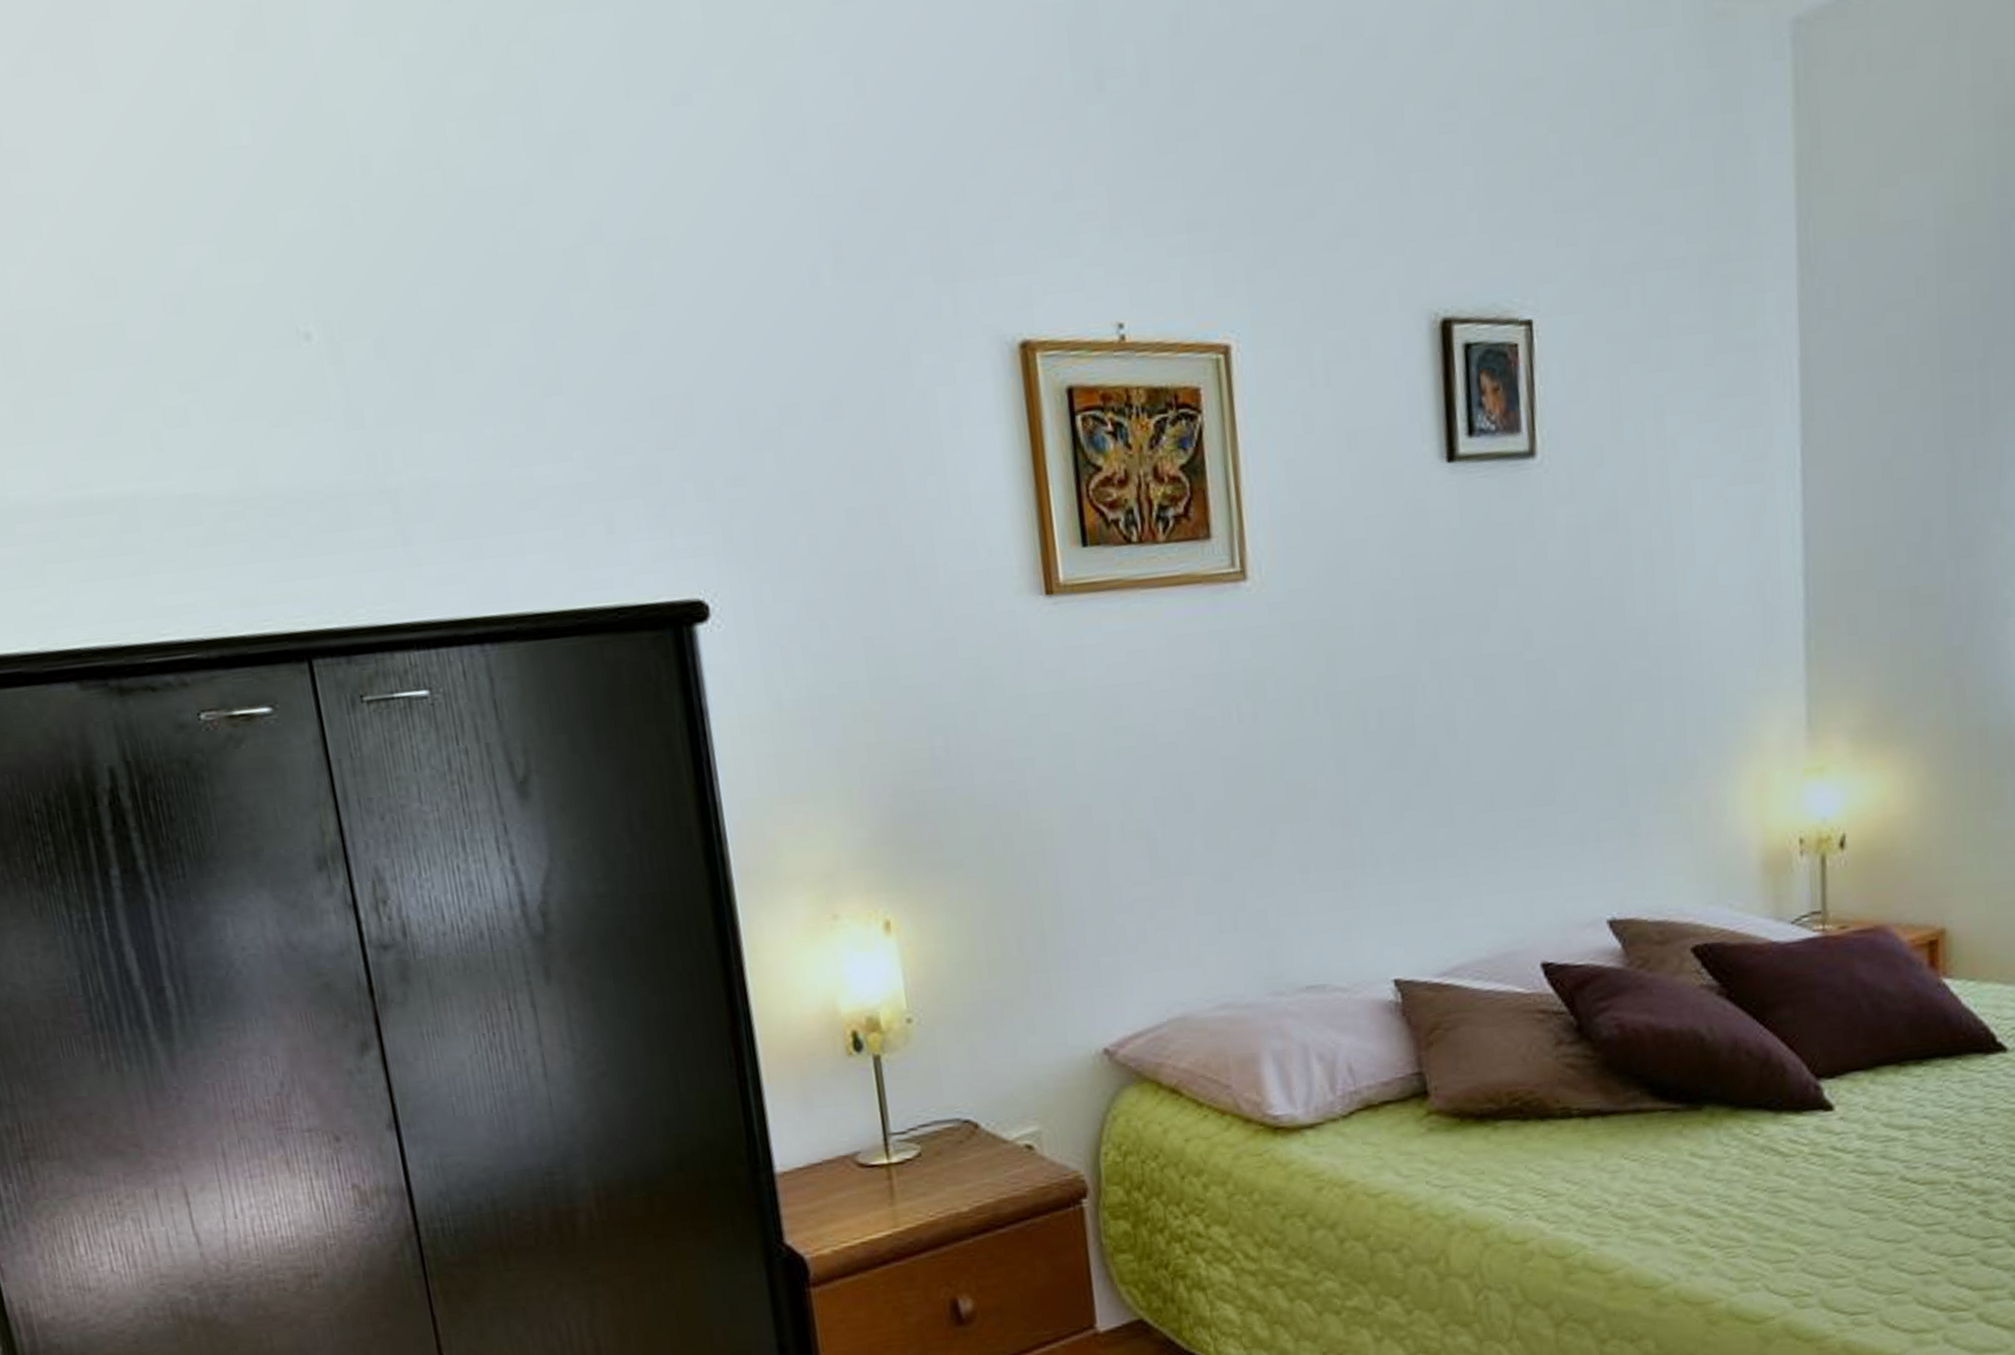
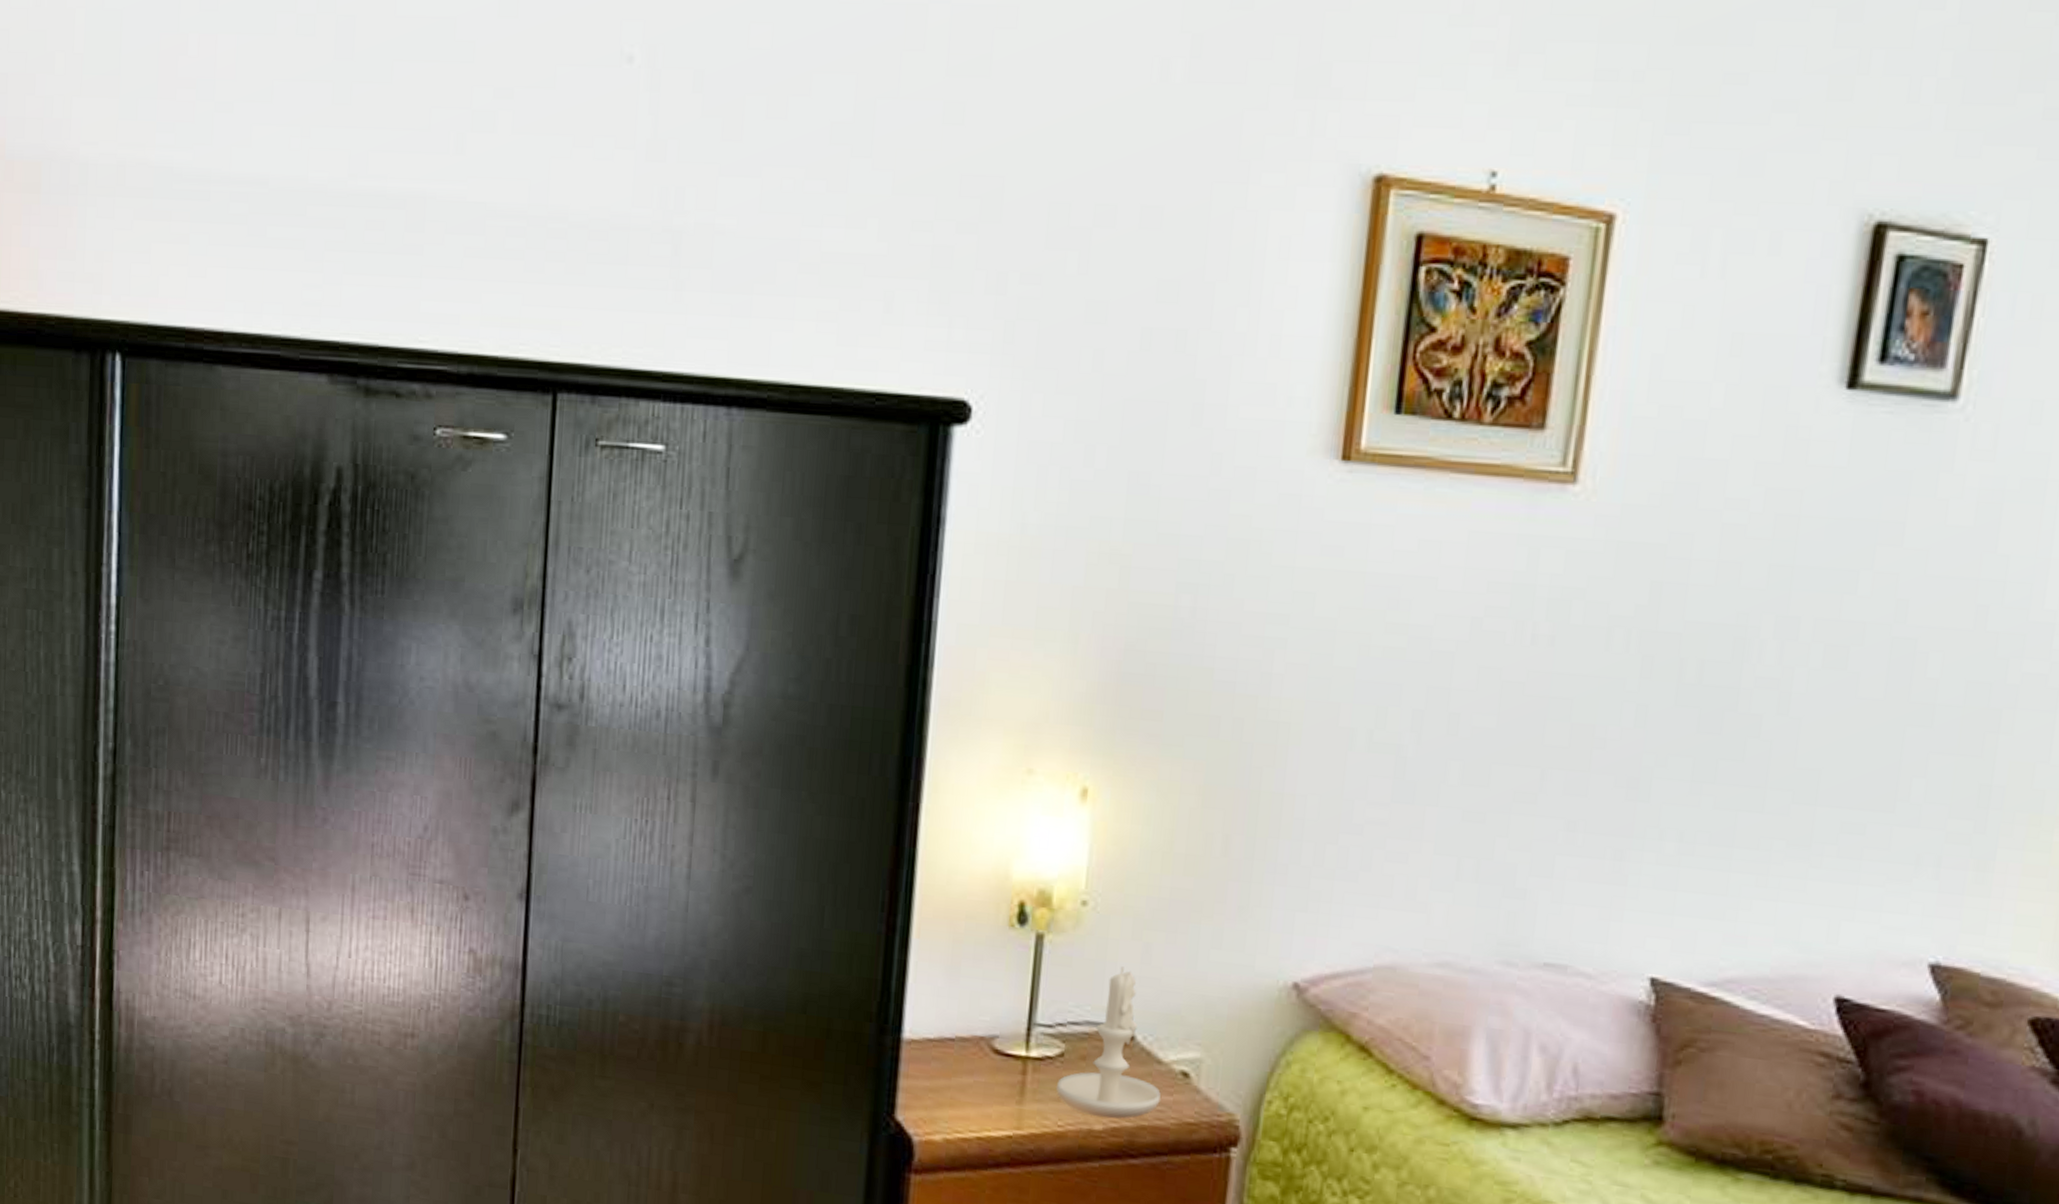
candle: none [920,1067,1013,1201] -> present [1055,966,1161,1119]

